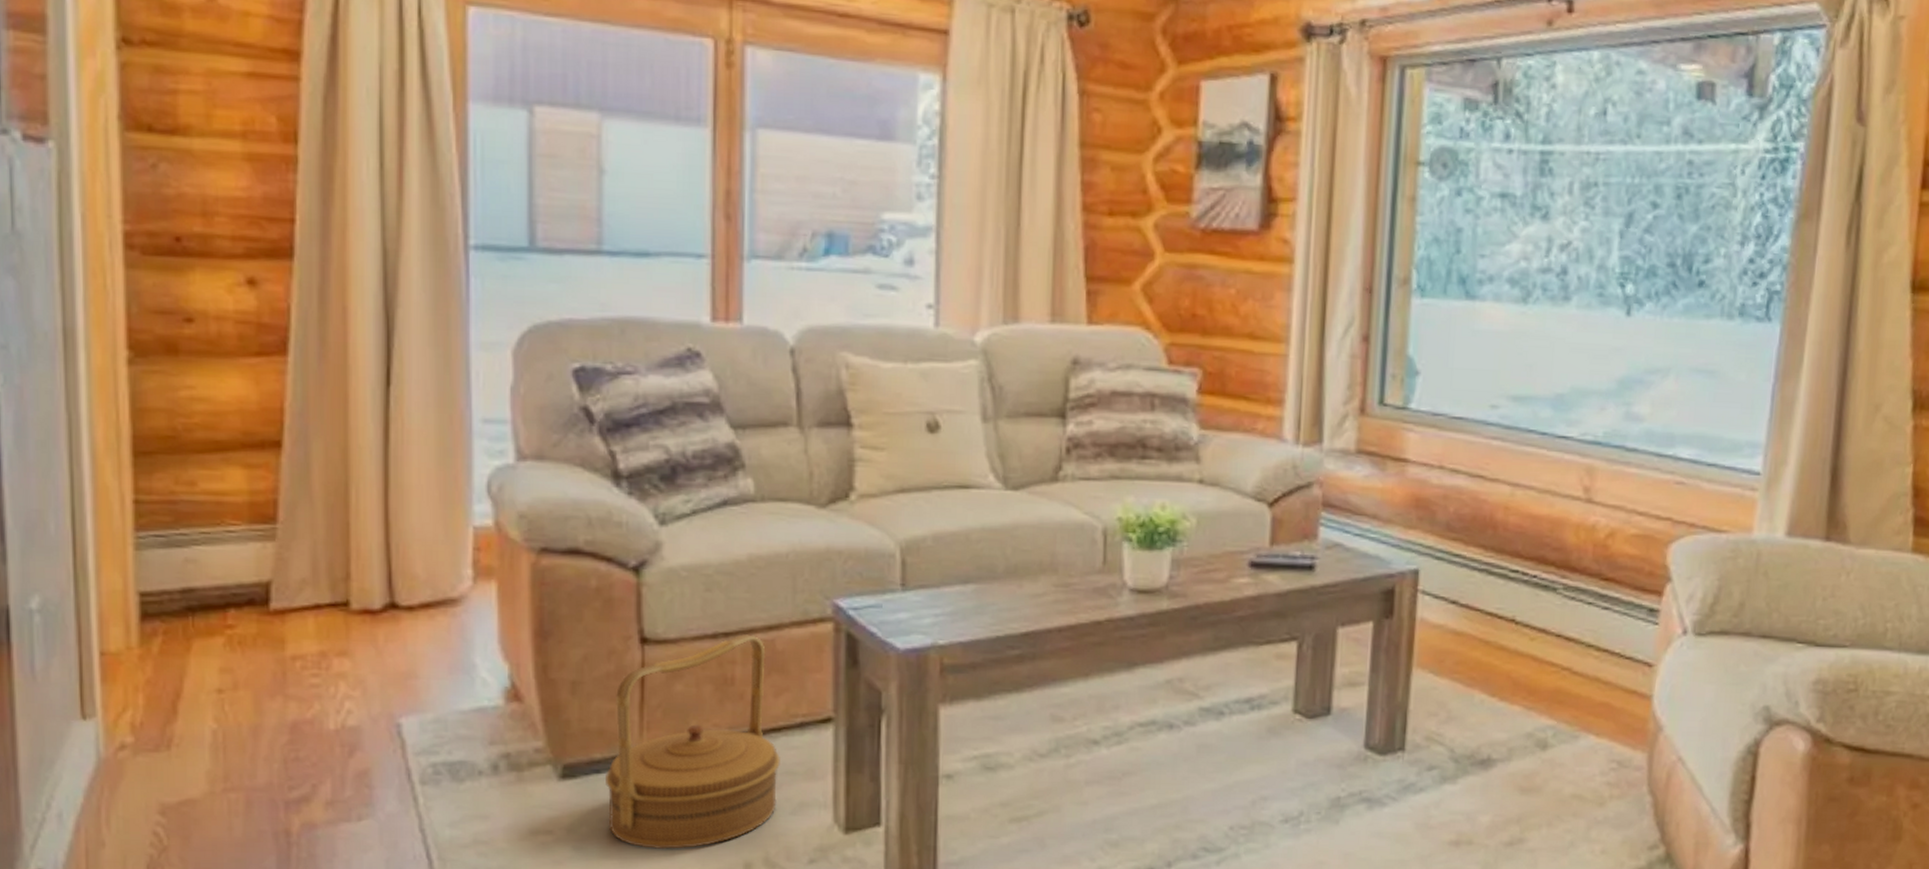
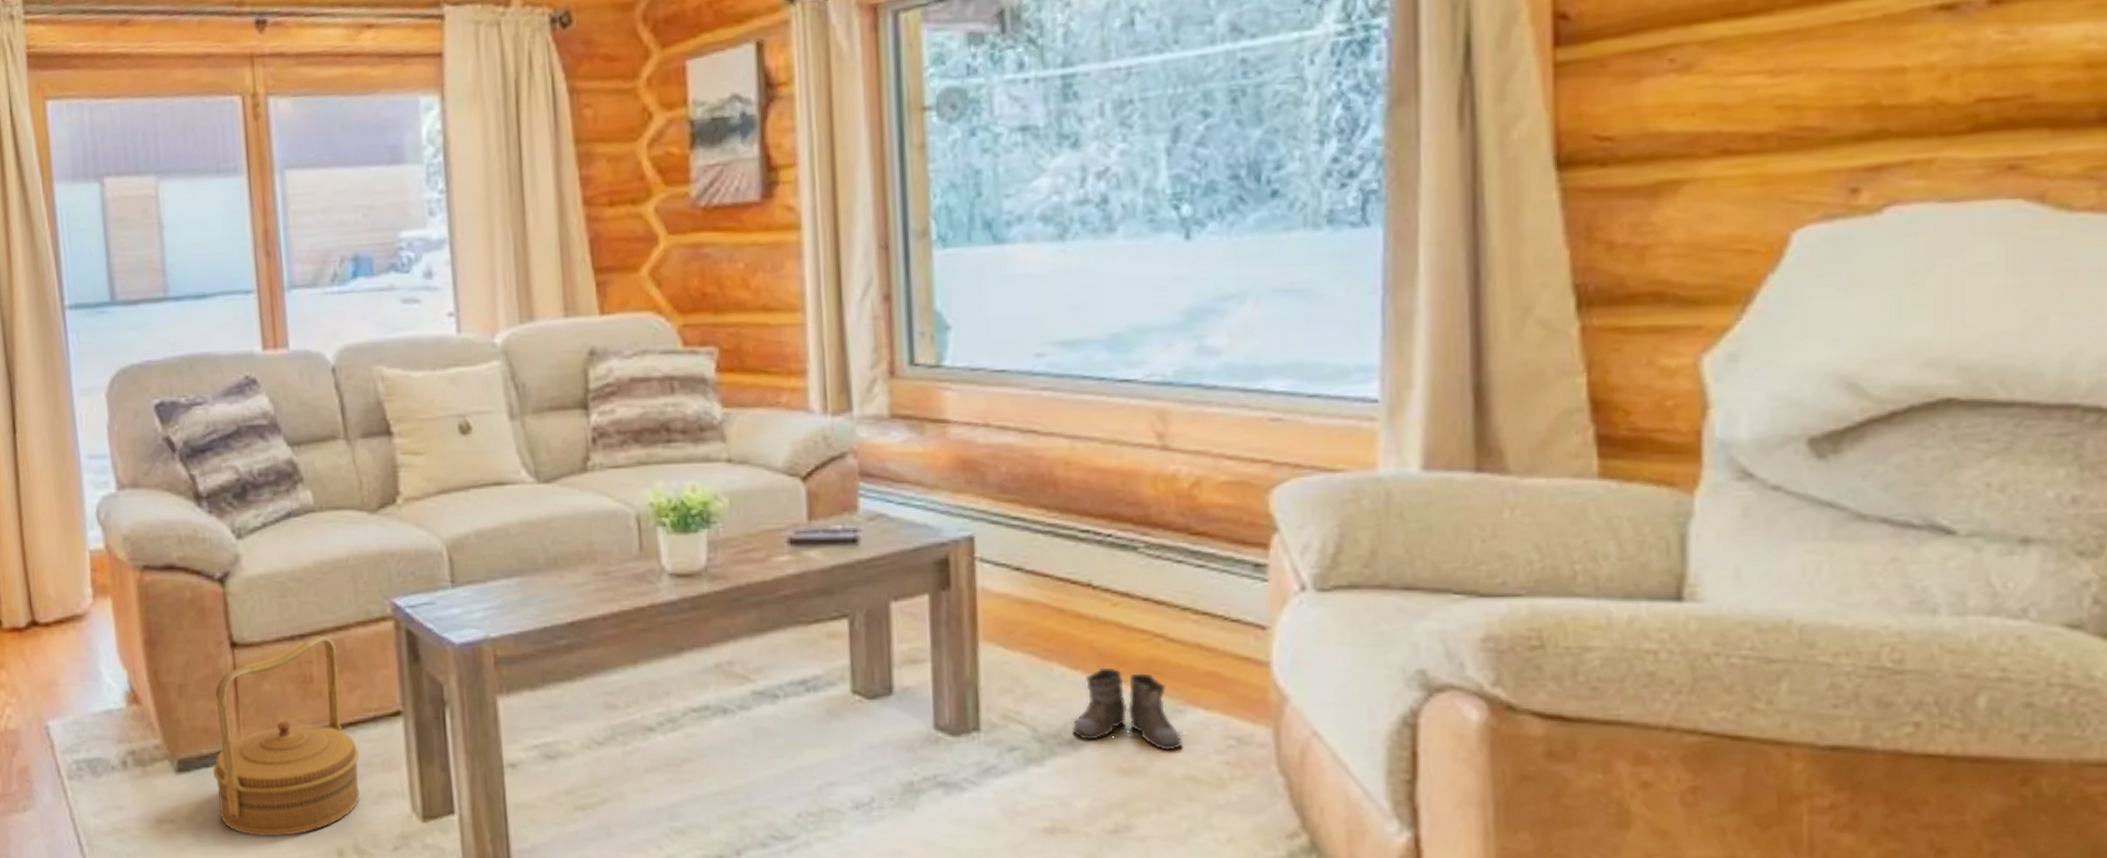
boots: none [1484,695,1576,772] -> present [1071,667,1183,751]

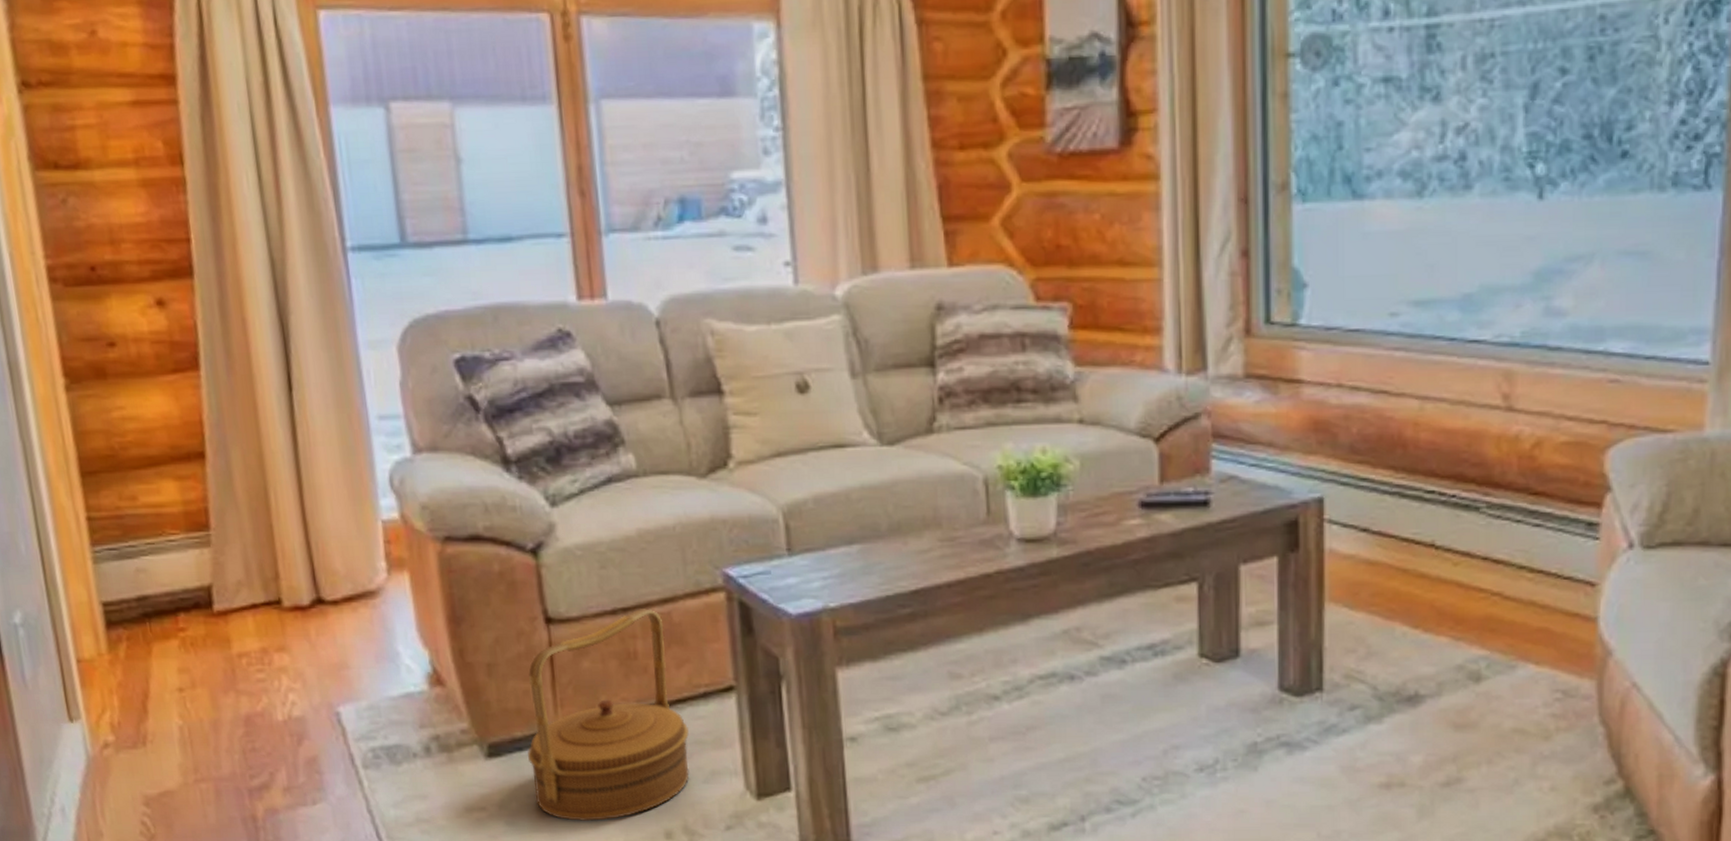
boots: present [1071,667,1183,751] -> none [1410,626,1514,705]

